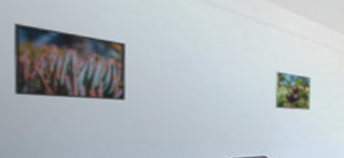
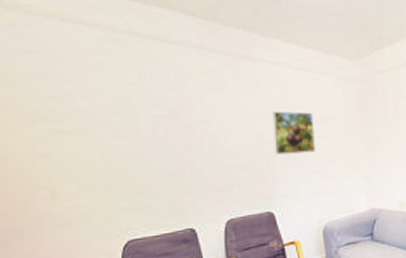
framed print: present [13,23,127,101] -> none [9,98,119,174]

